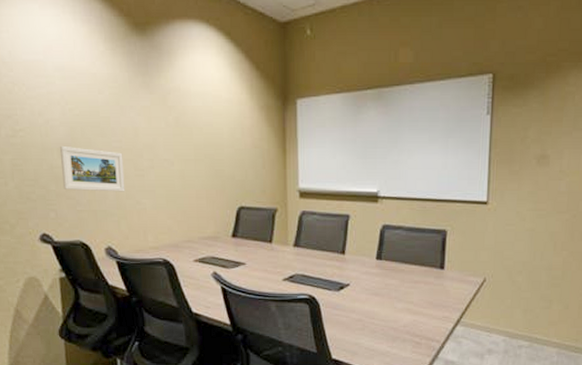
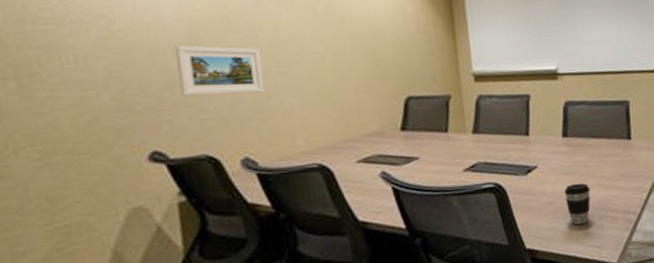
coffee cup: none [372,305,398,344] -> present [564,183,591,225]

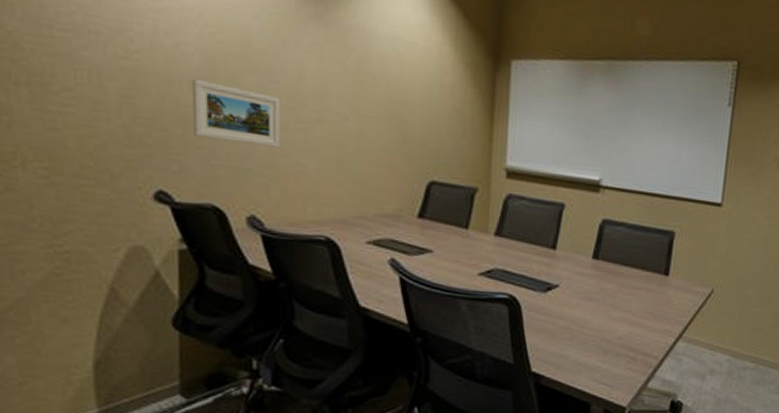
coffee cup: present [564,183,591,225] -> none [583,312,613,358]

